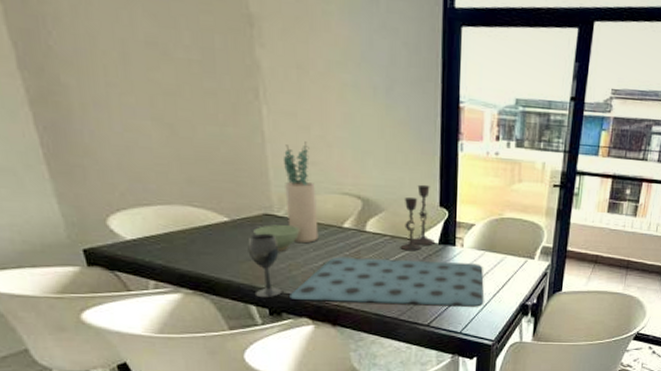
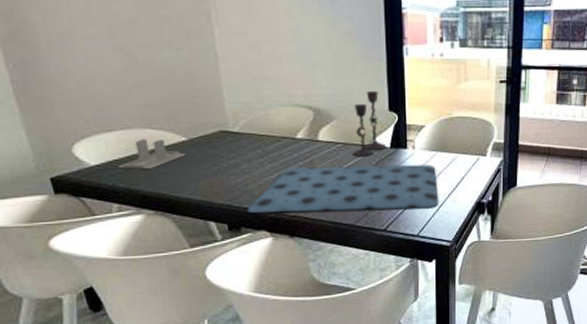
napkin holder: none [155,215,228,249] -> present [117,138,186,170]
wine glass: present [248,233,283,298] -> none [205,149,241,214]
bowl: present [253,225,300,251] -> none [210,140,255,166]
vase: present [283,141,319,244] -> none [235,58,273,157]

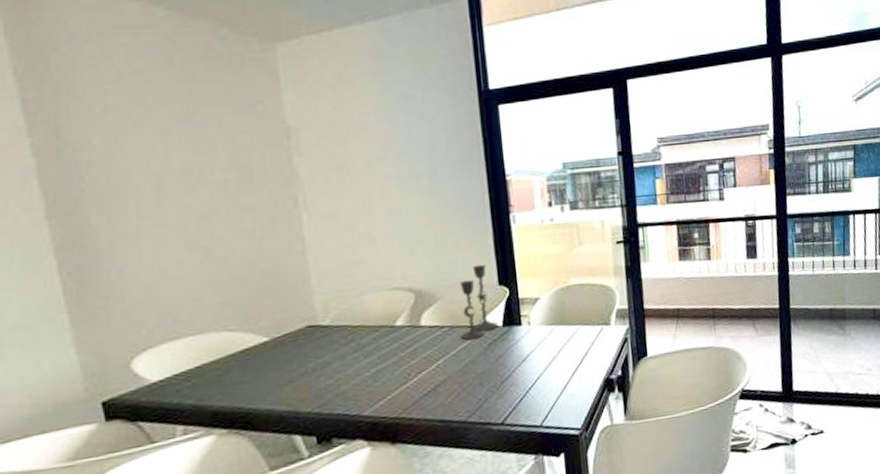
napkin holder: present [117,138,186,170] -> none [185,342,268,382]
placemat: present [247,165,439,214] -> none [340,341,563,421]

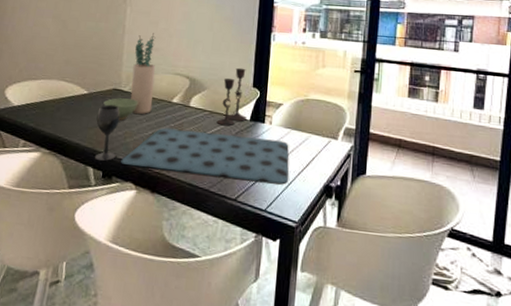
wine glass: none [290,346,333,425] -> present [95,104,120,162]
bowl: none [296,333,348,365] -> present [103,98,139,121]
vase: none [325,241,369,353] -> present [130,33,156,115]
placemat: none [340,341,563,421] -> present [121,127,289,185]

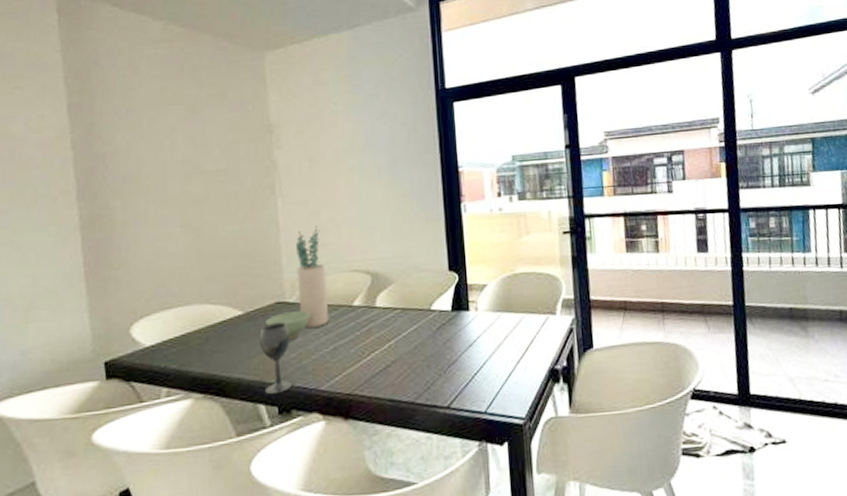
placemat: present [121,127,289,185] -> none [300,327,508,394]
candlestick: present [216,67,248,126] -> none [412,250,448,323]

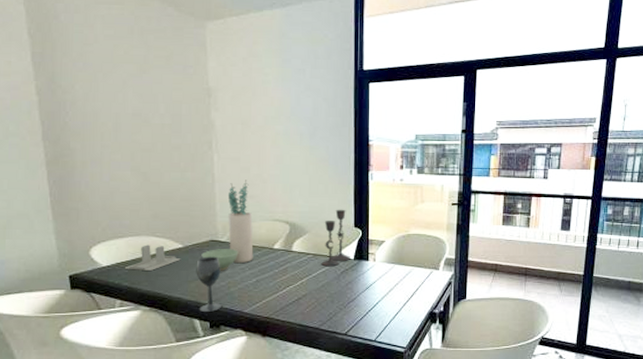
napkin holder: none [172,314,241,349] -> present [124,244,181,272]
candlestick: none [412,250,448,323] -> present [321,209,351,267]

